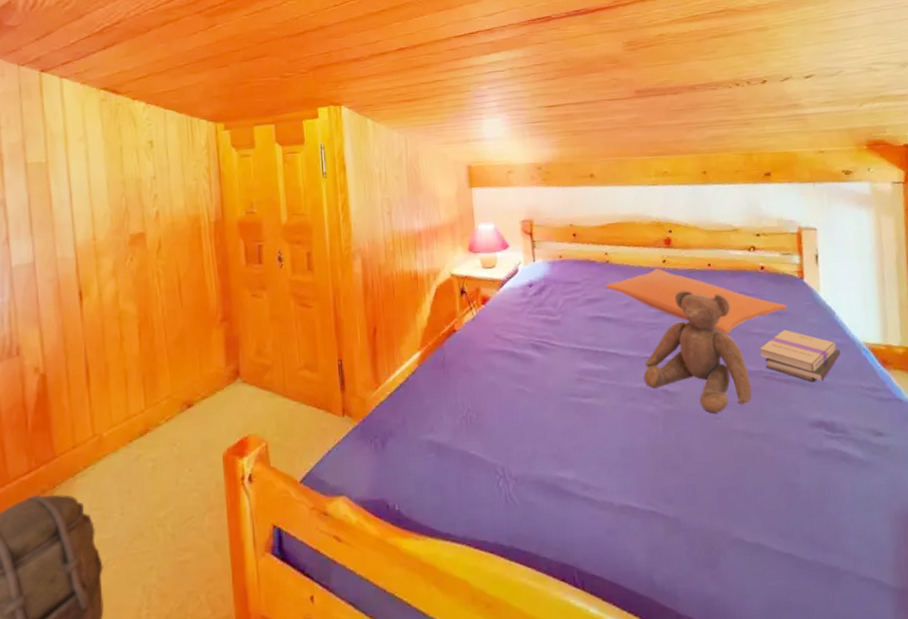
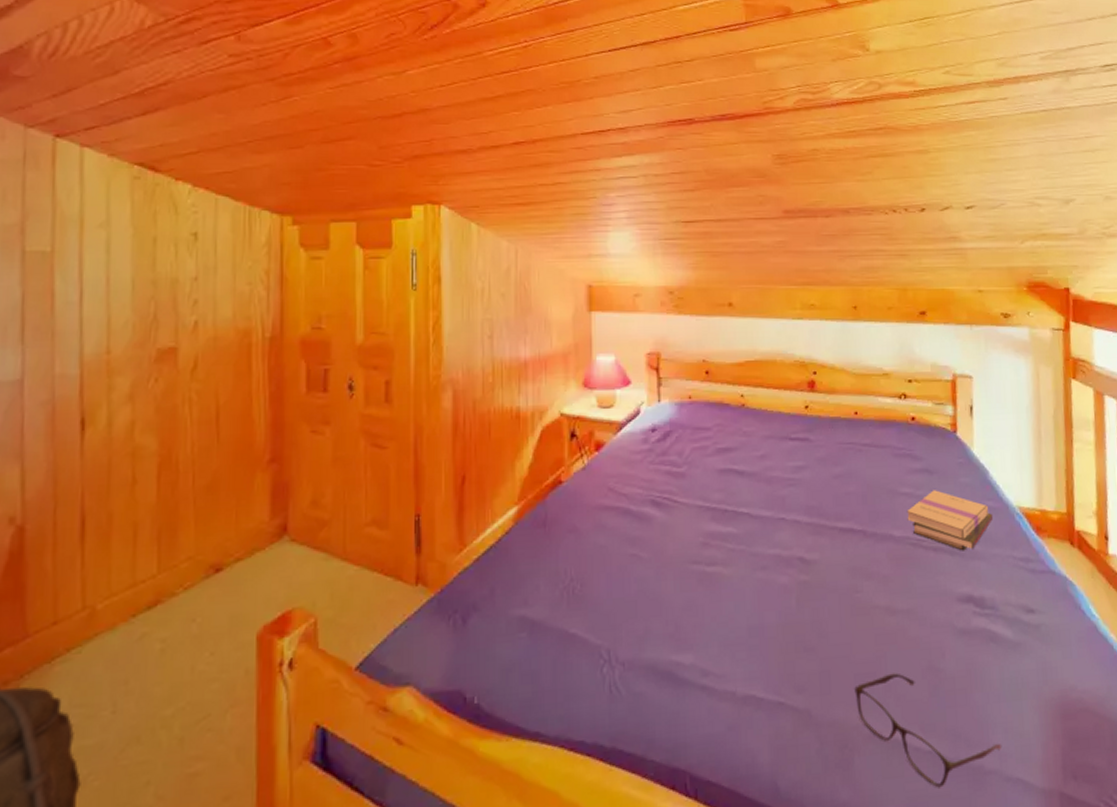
pillow: present [606,268,787,335] -> none [740,415,938,494]
teddy bear: present [643,291,752,413] -> none [777,442,897,586]
eyeglasses: none [718,487,856,585] -> present [854,673,1002,788]

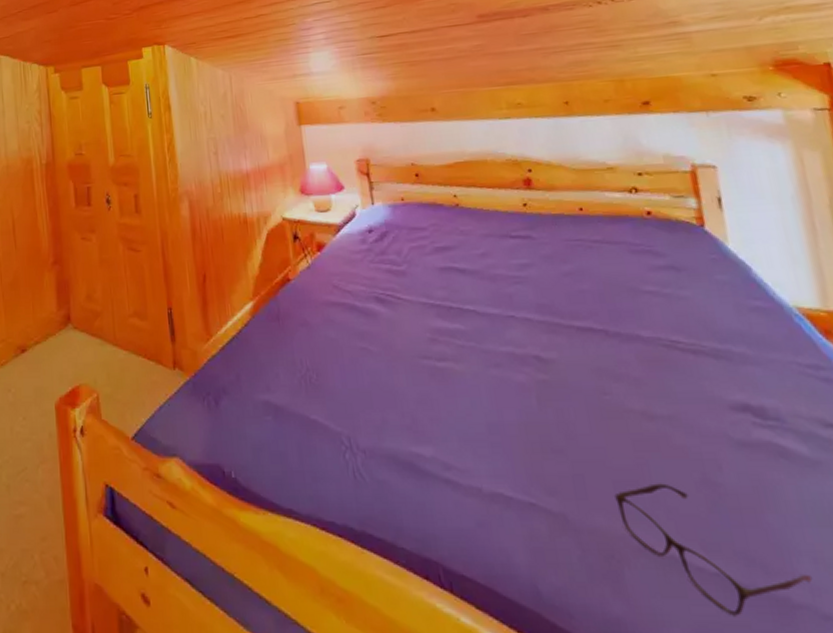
books: present [907,490,994,551] -> none [653,288,765,355]

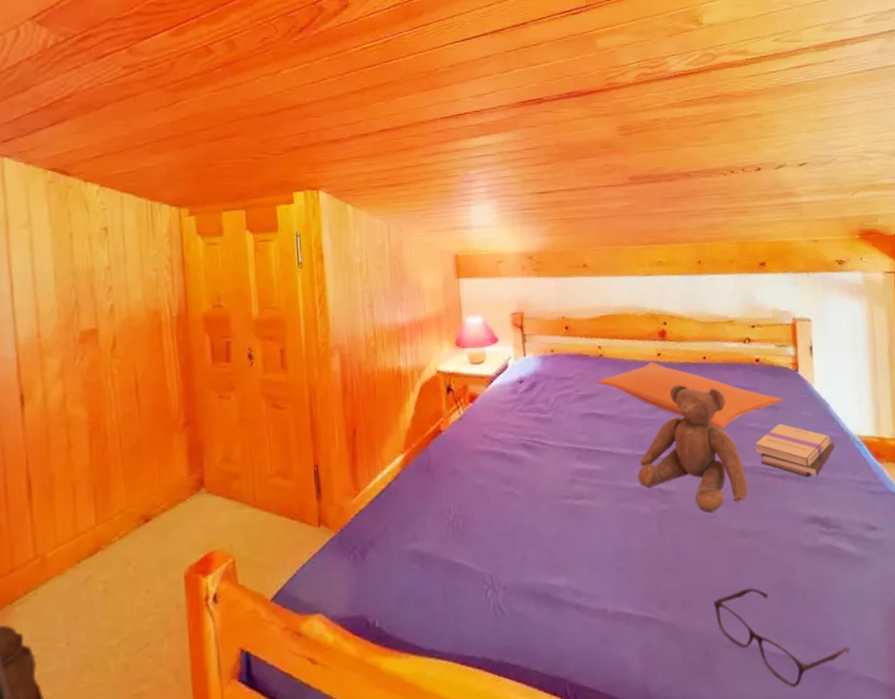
pillow: none [456,213,686,292] -> present [599,362,782,430]
teddy bear: none [508,239,649,387] -> present [637,385,748,512]
books: none [653,288,765,355] -> present [755,423,836,478]

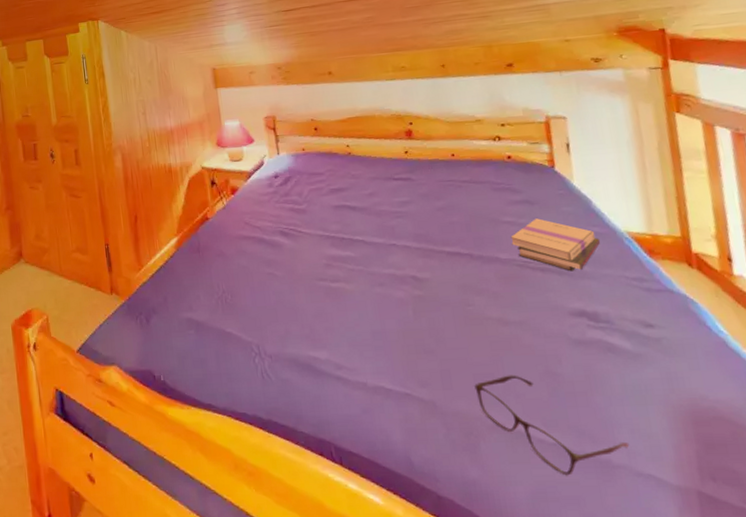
pillow: present [599,362,782,430] -> none [349,159,538,223]
teddy bear: present [637,385,748,512] -> none [391,180,506,300]

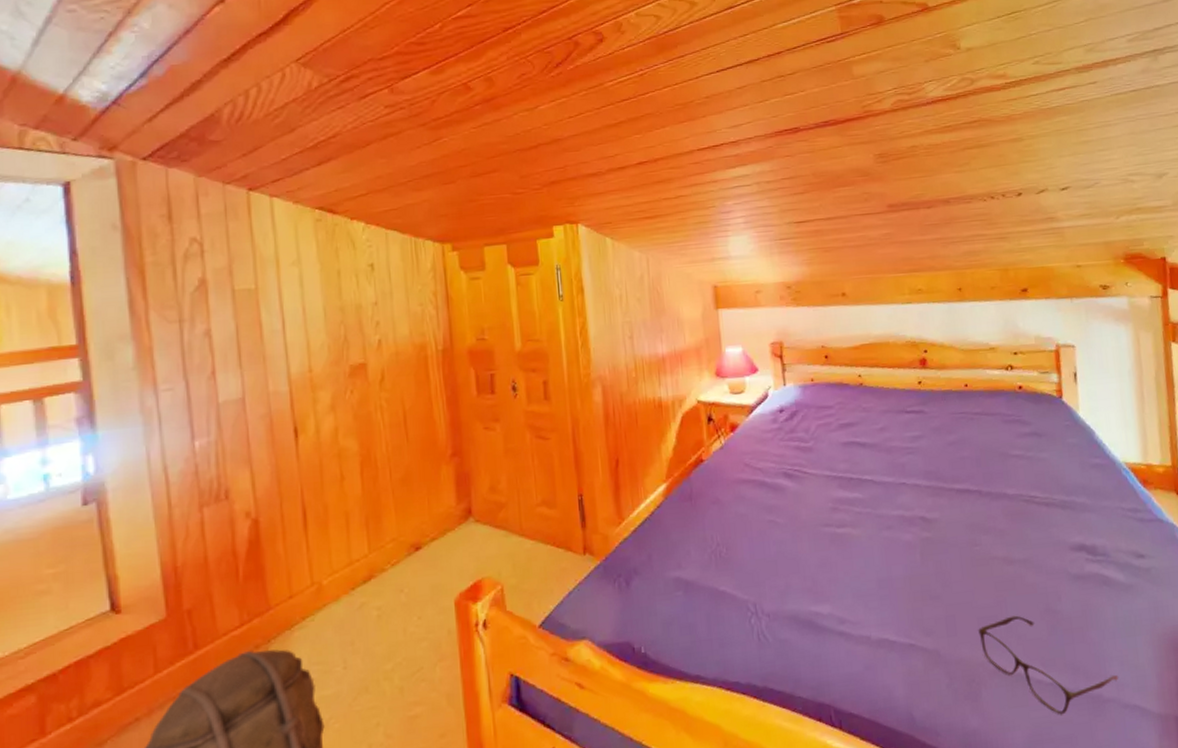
books: present [510,218,601,272] -> none [1018,451,1101,505]

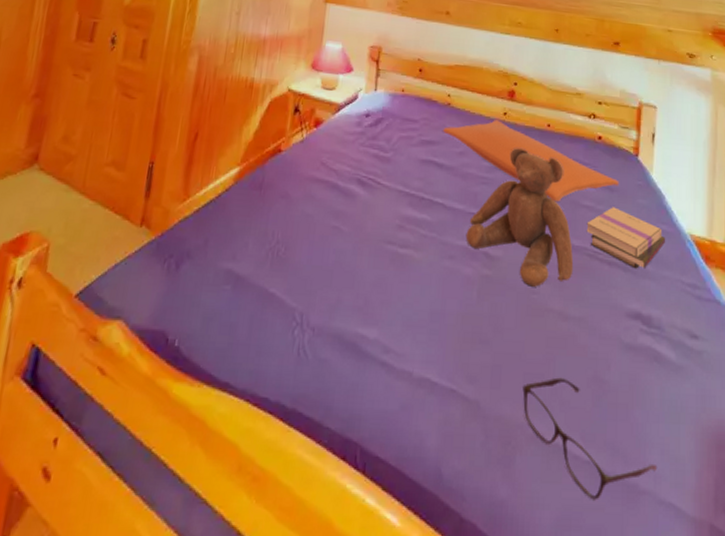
pillow: none [859,390,1046,458] -> present [443,120,619,202]
teddy bear: none [900,413,1012,540] -> present [465,148,574,287]
books: none [1018,451,1101,505] -> present [586,207,666,269]

